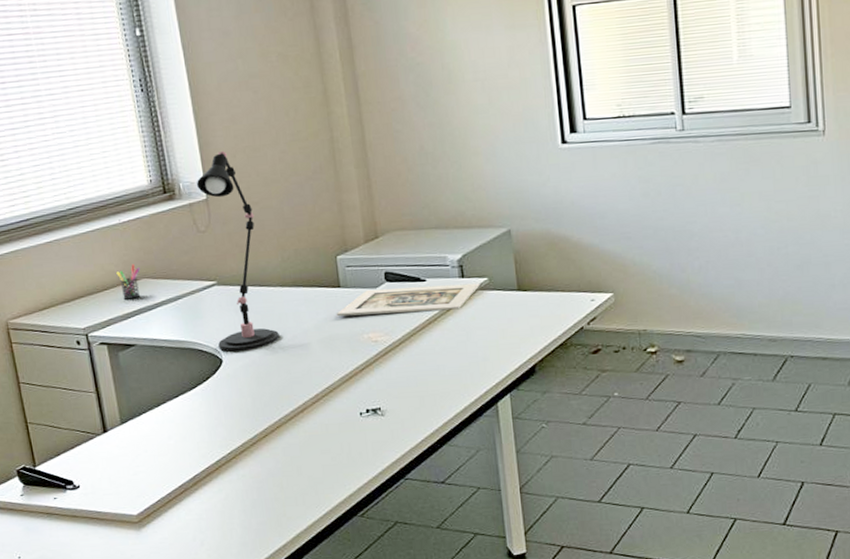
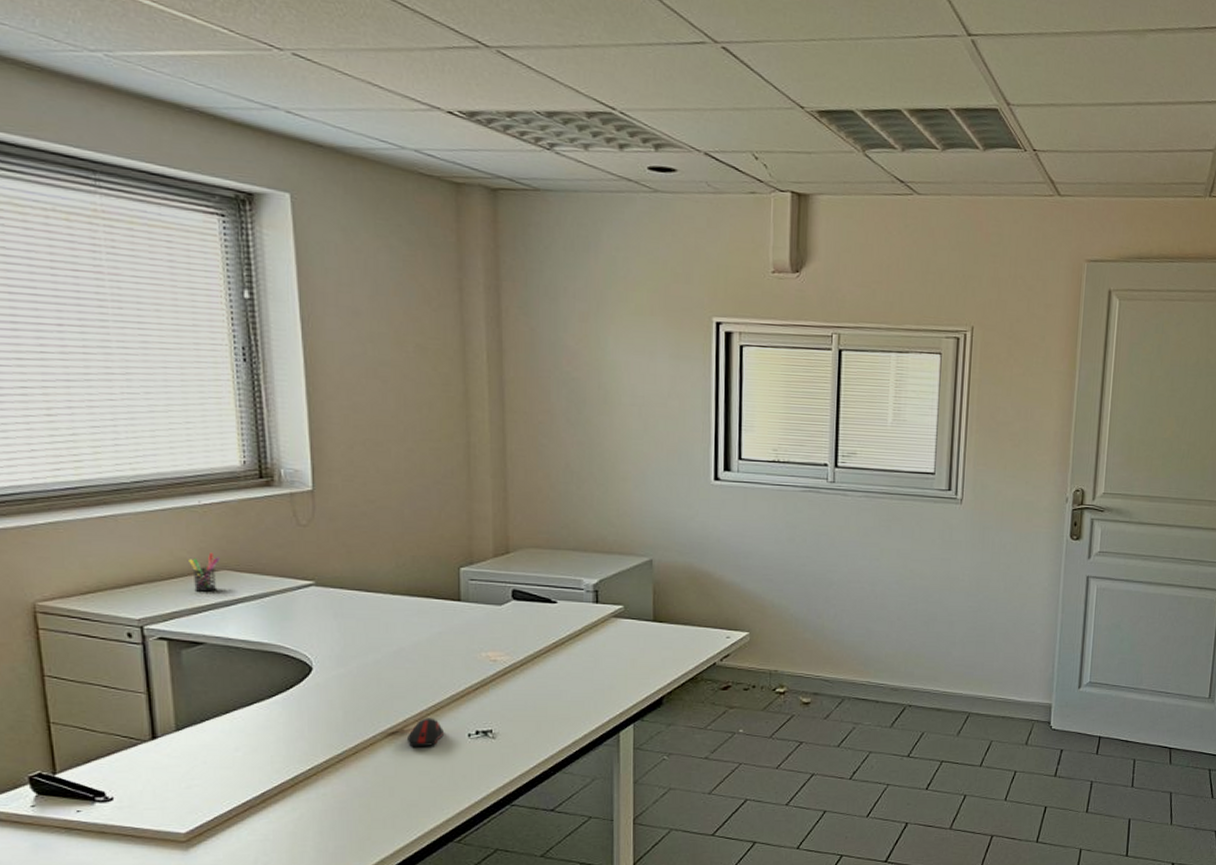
desk lamp: present [197,150,280,352] -> none [302,439,384,659]
computer mouse: none [308,399,340,428] -> present [408,718,445,747]
picture frame: present [336,283,480,317] -> none [452,606,615,635]

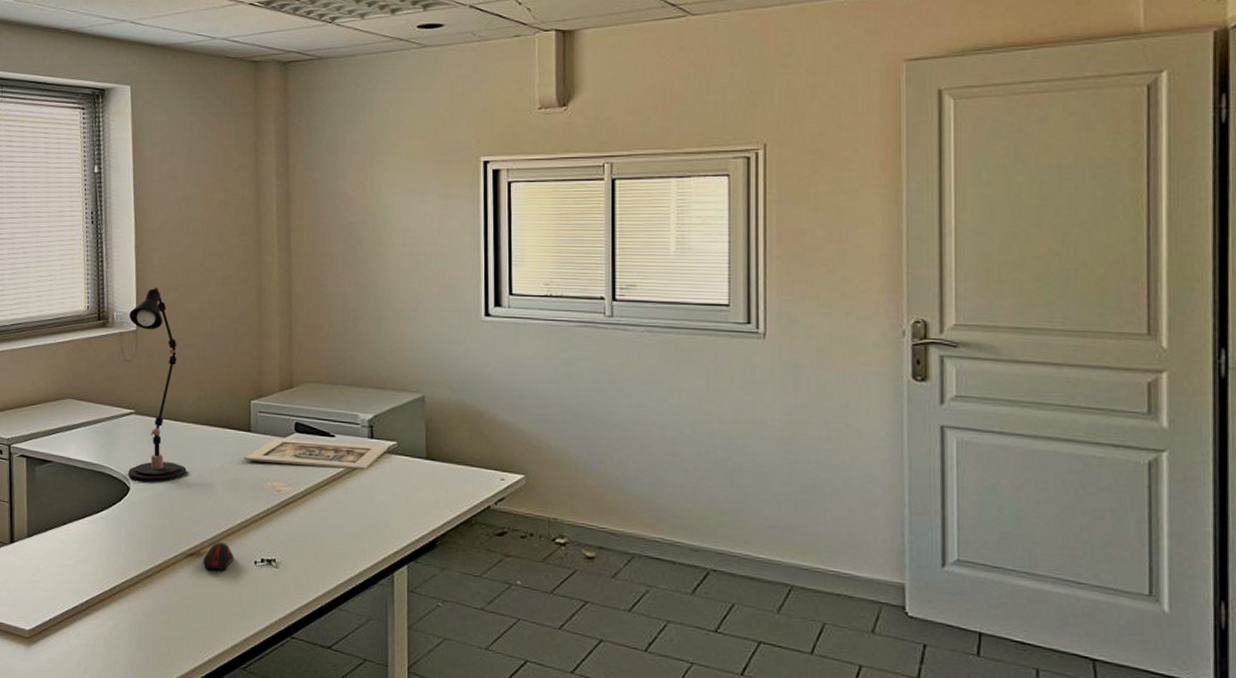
pen holder: present [188,552,220,592] -> none [45,383,67,417]
desk lamp: none [302,439,384,659] -> present [128,286,187,482]
picture frame: none [452,606,615,635] -> present [243,438,389,470]

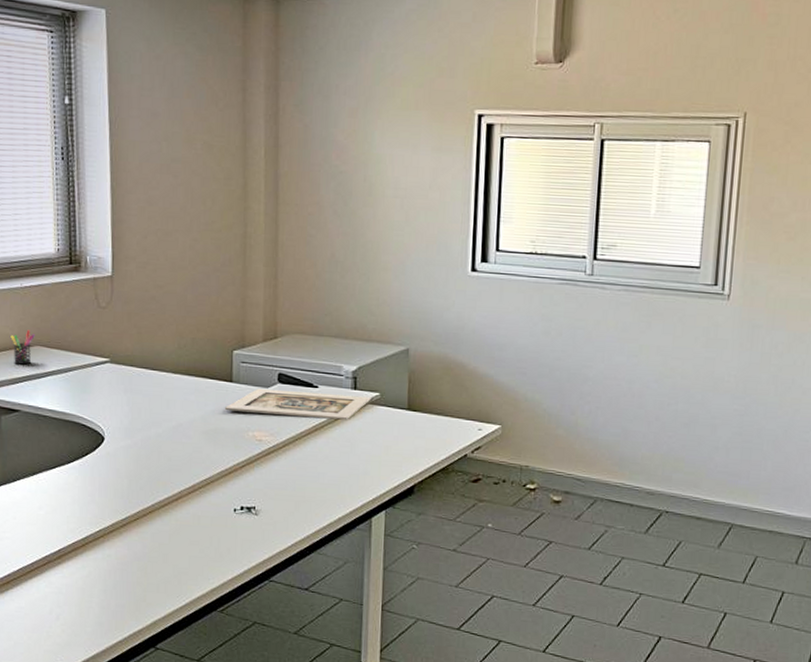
pen holder: none [45,383,67,417] -> present [10,330,35,365]
desk lamp: present [128,286,187,482] -> none [103,230,165,432]
computer mouse: present [203,542,235,571] -> none [181,491,214,519]

